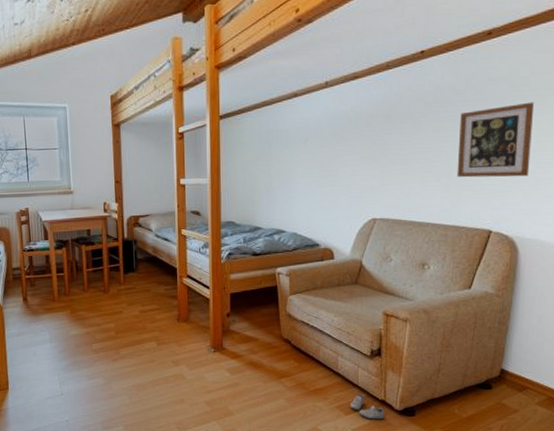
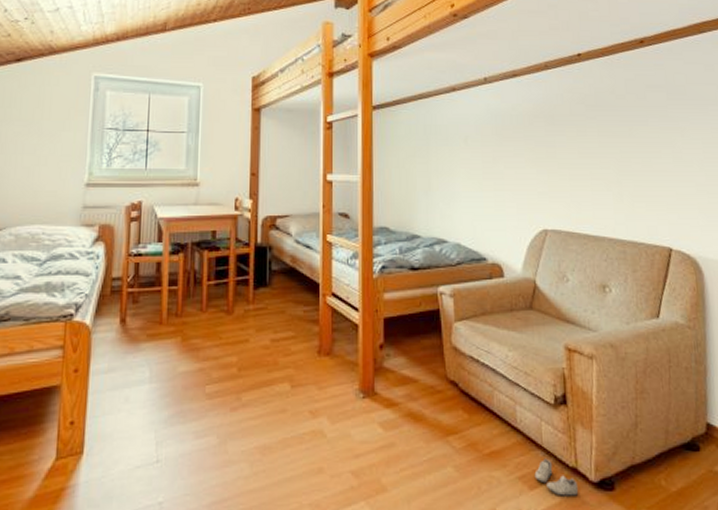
picture frame: present [457,102,534,178] -> none [624,111,701,189]

